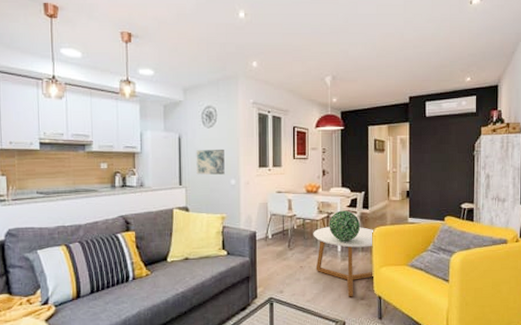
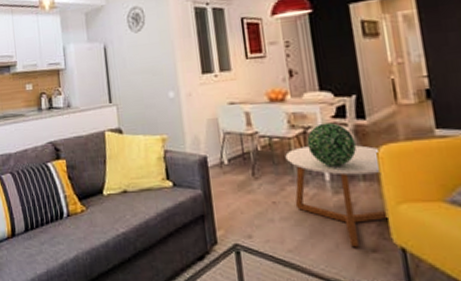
wall art: present [196,150,225,176] -> none [124,56,161,89]

